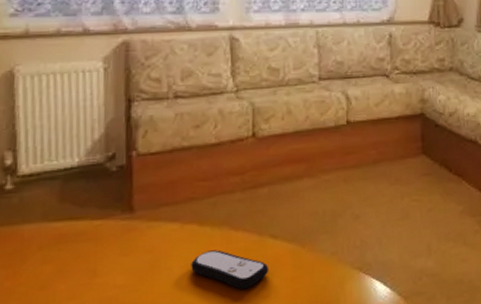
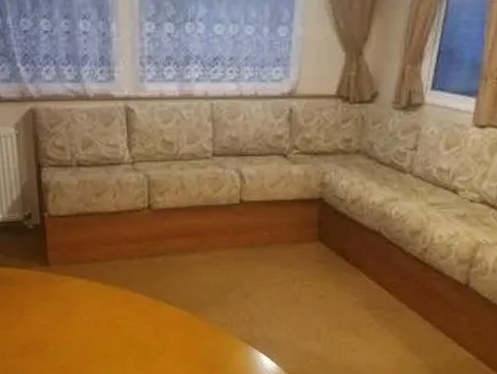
remote control: present [191,250,269,289] -> none [97,306,164,343]

